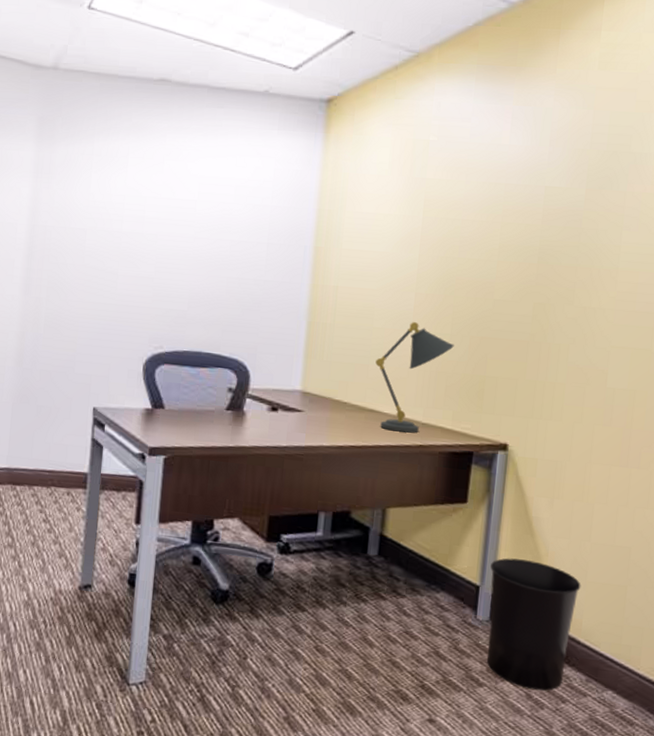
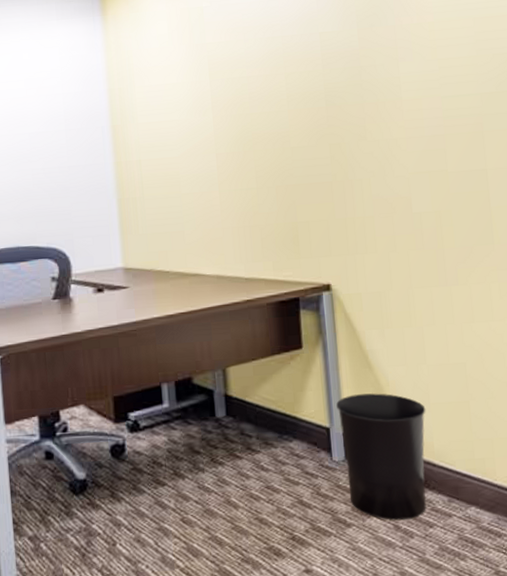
desk lamp: present [375,322,454,433] -> none [190,182,262,291]

